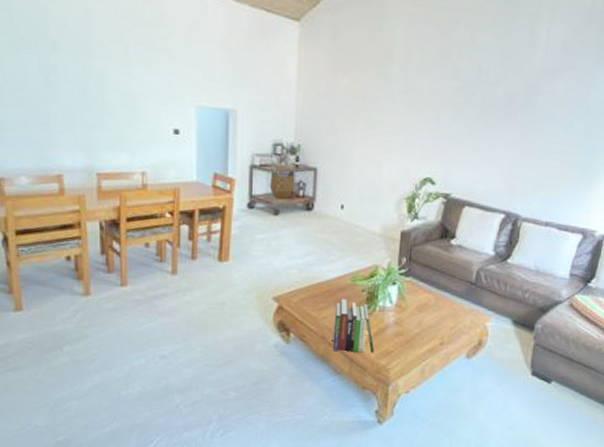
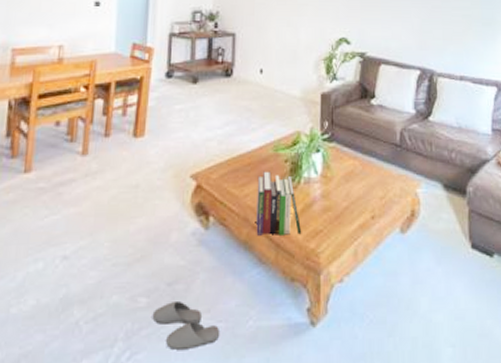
slippers: none [241,397,298,432] -> present [152,302,219,350]
basket: present [269,171,295,200] -> none [188,38,214,67]

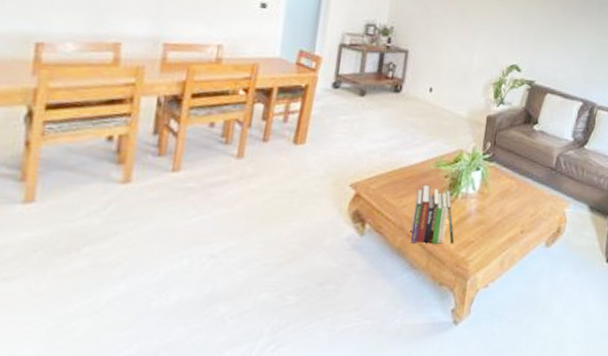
slippers: present [152,302,219,350] -> none [300,301,366,343]

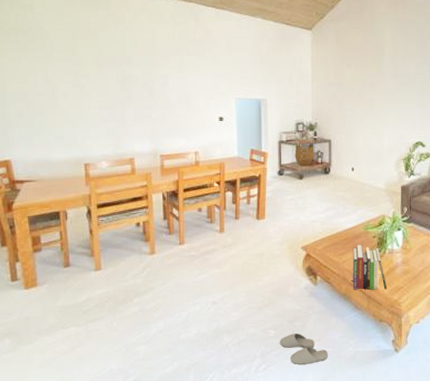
slippers: none [300,301,366,343] -> present [279,334,328,364]
basket: none [358,51,386,80] -> present [294,145,314,167]

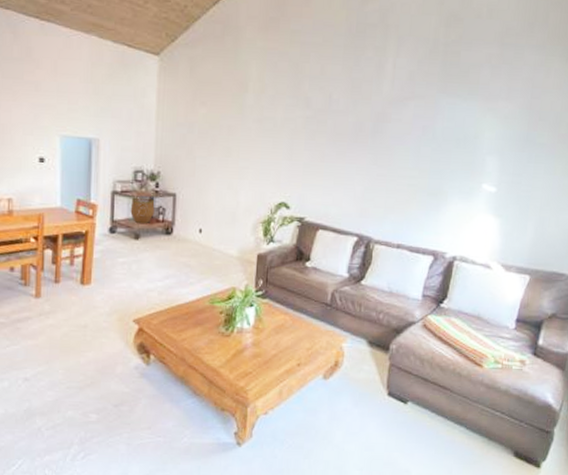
slippers: present [279,334,328,364] -> none [102,419,158,455]
books: present [352,244,388,290] -> none [192,320,233,375]

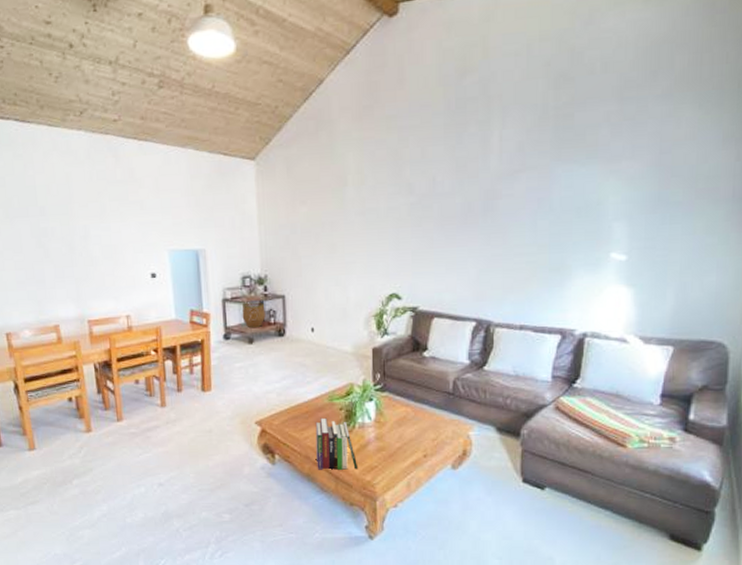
books: none [192,320,233,375] -> present [315,417,359,470]

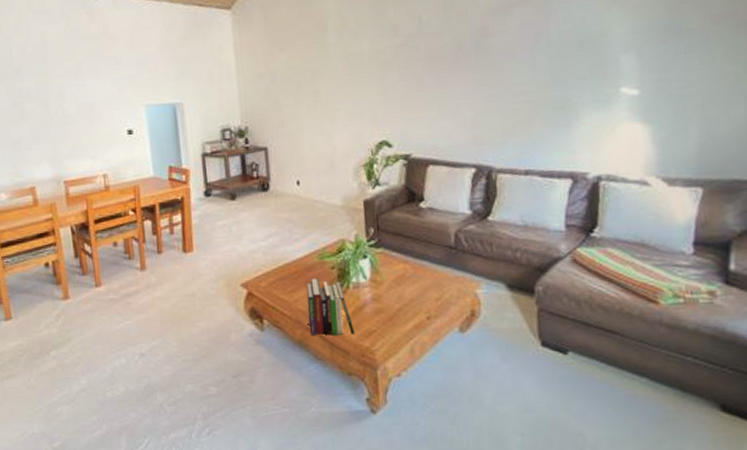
basket: present [242,302,266,328] -> none [222,155,248,184]

